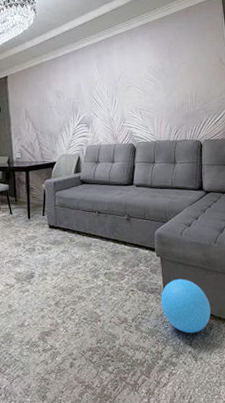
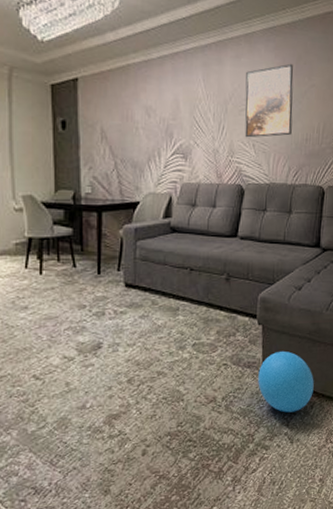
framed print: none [130,48,170,107] -> present [244,63,294,138]

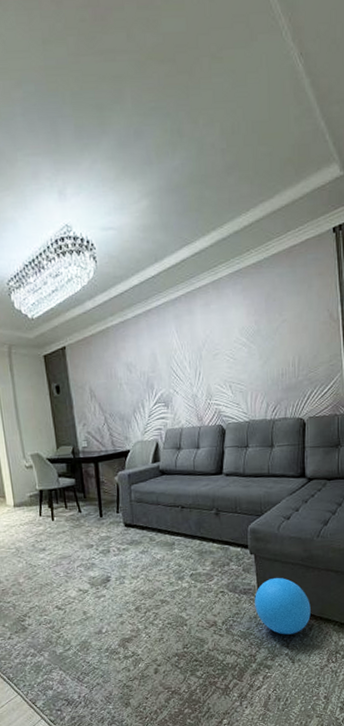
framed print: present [244,63,294,138] -> none [217,302,267,380]

